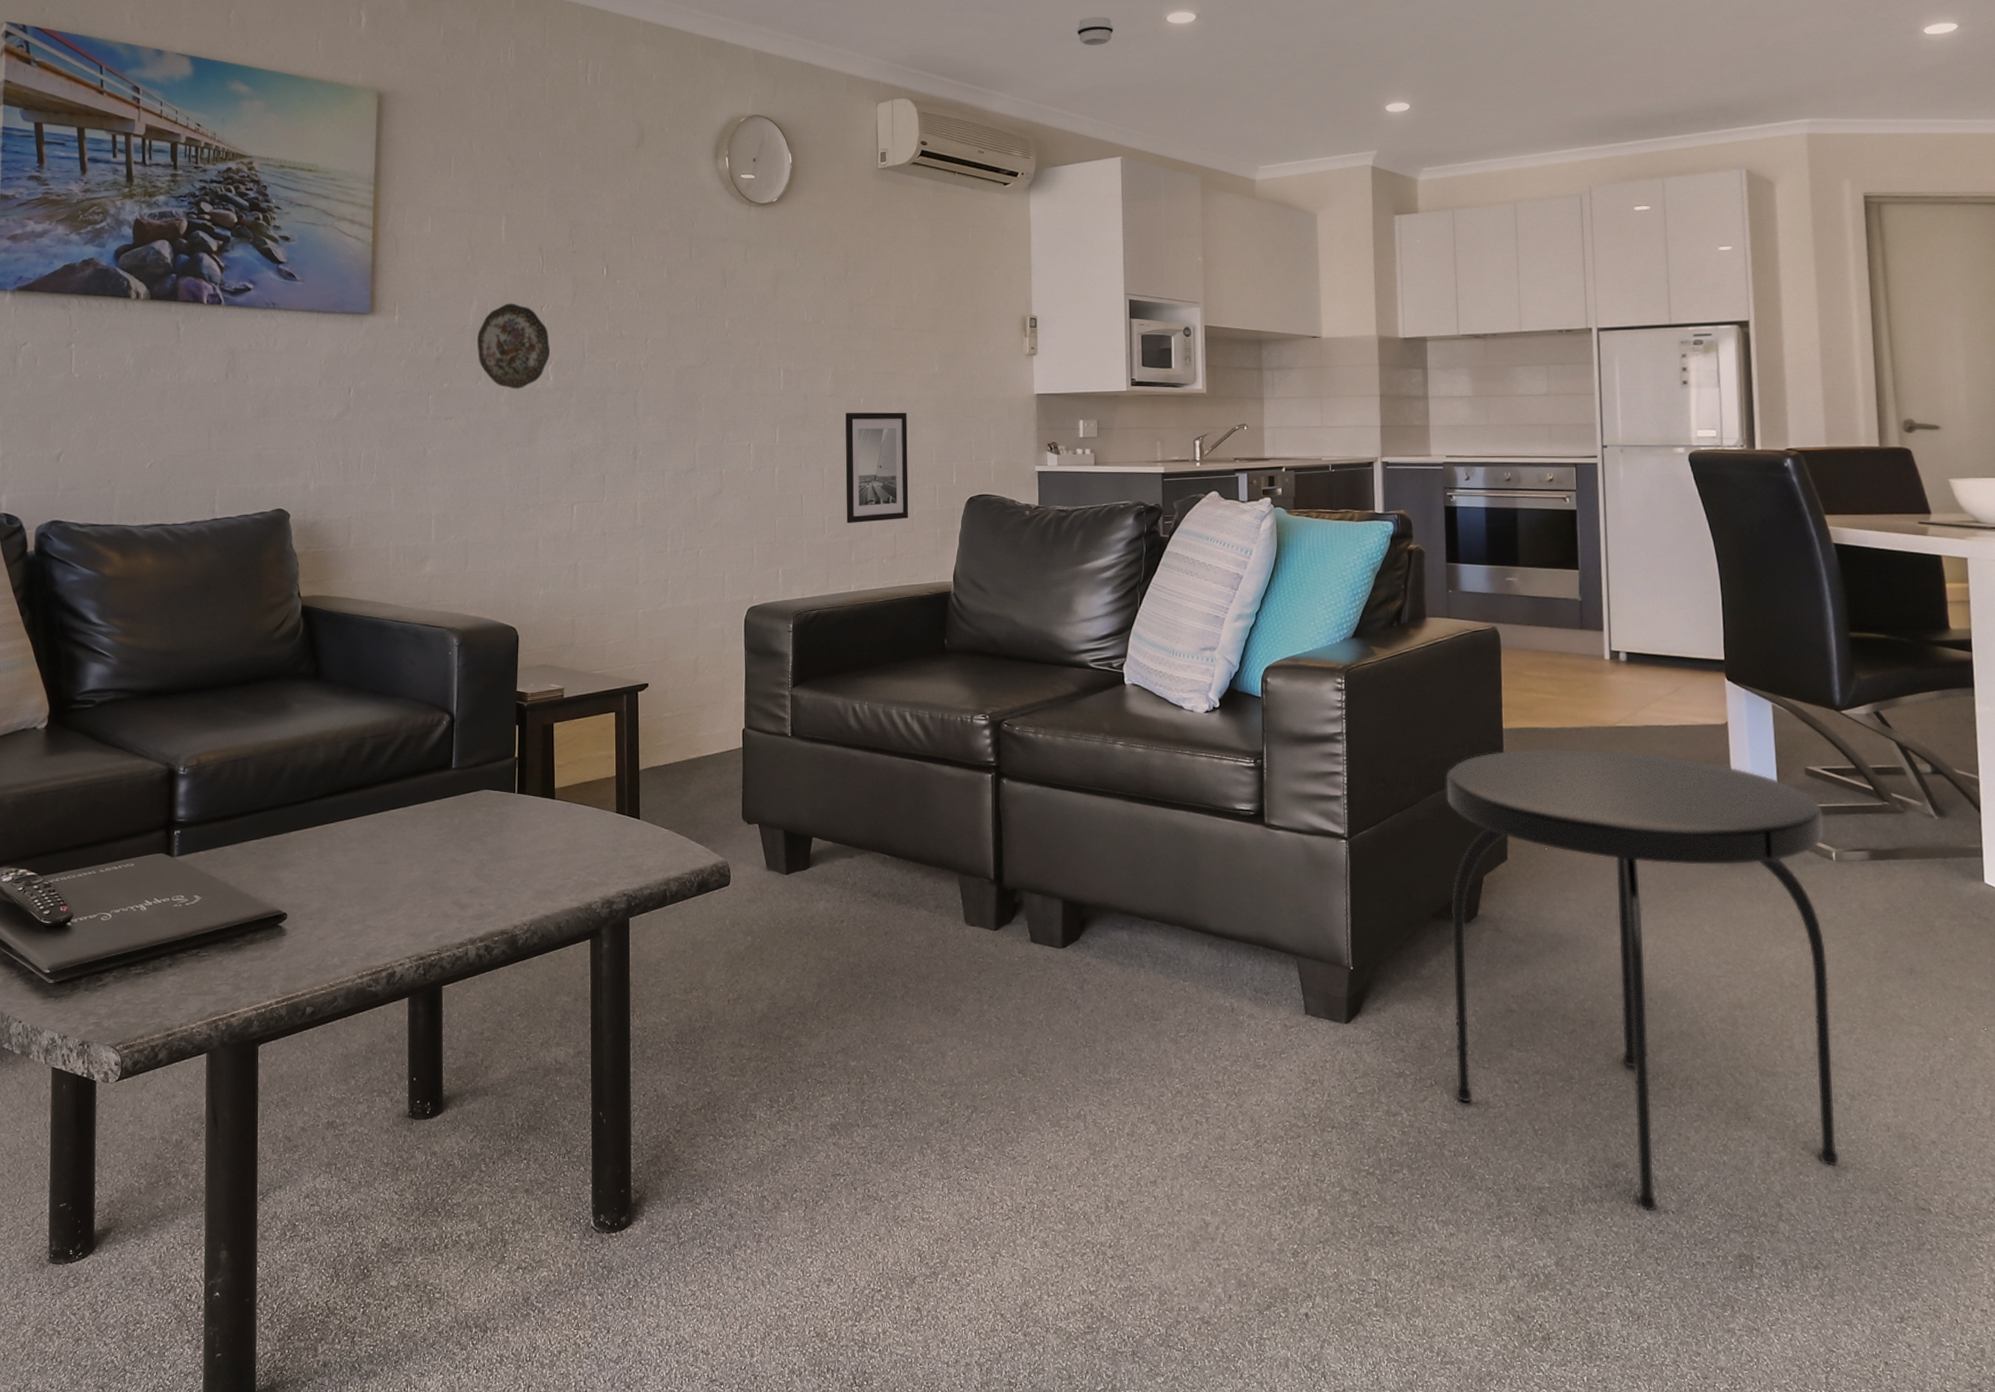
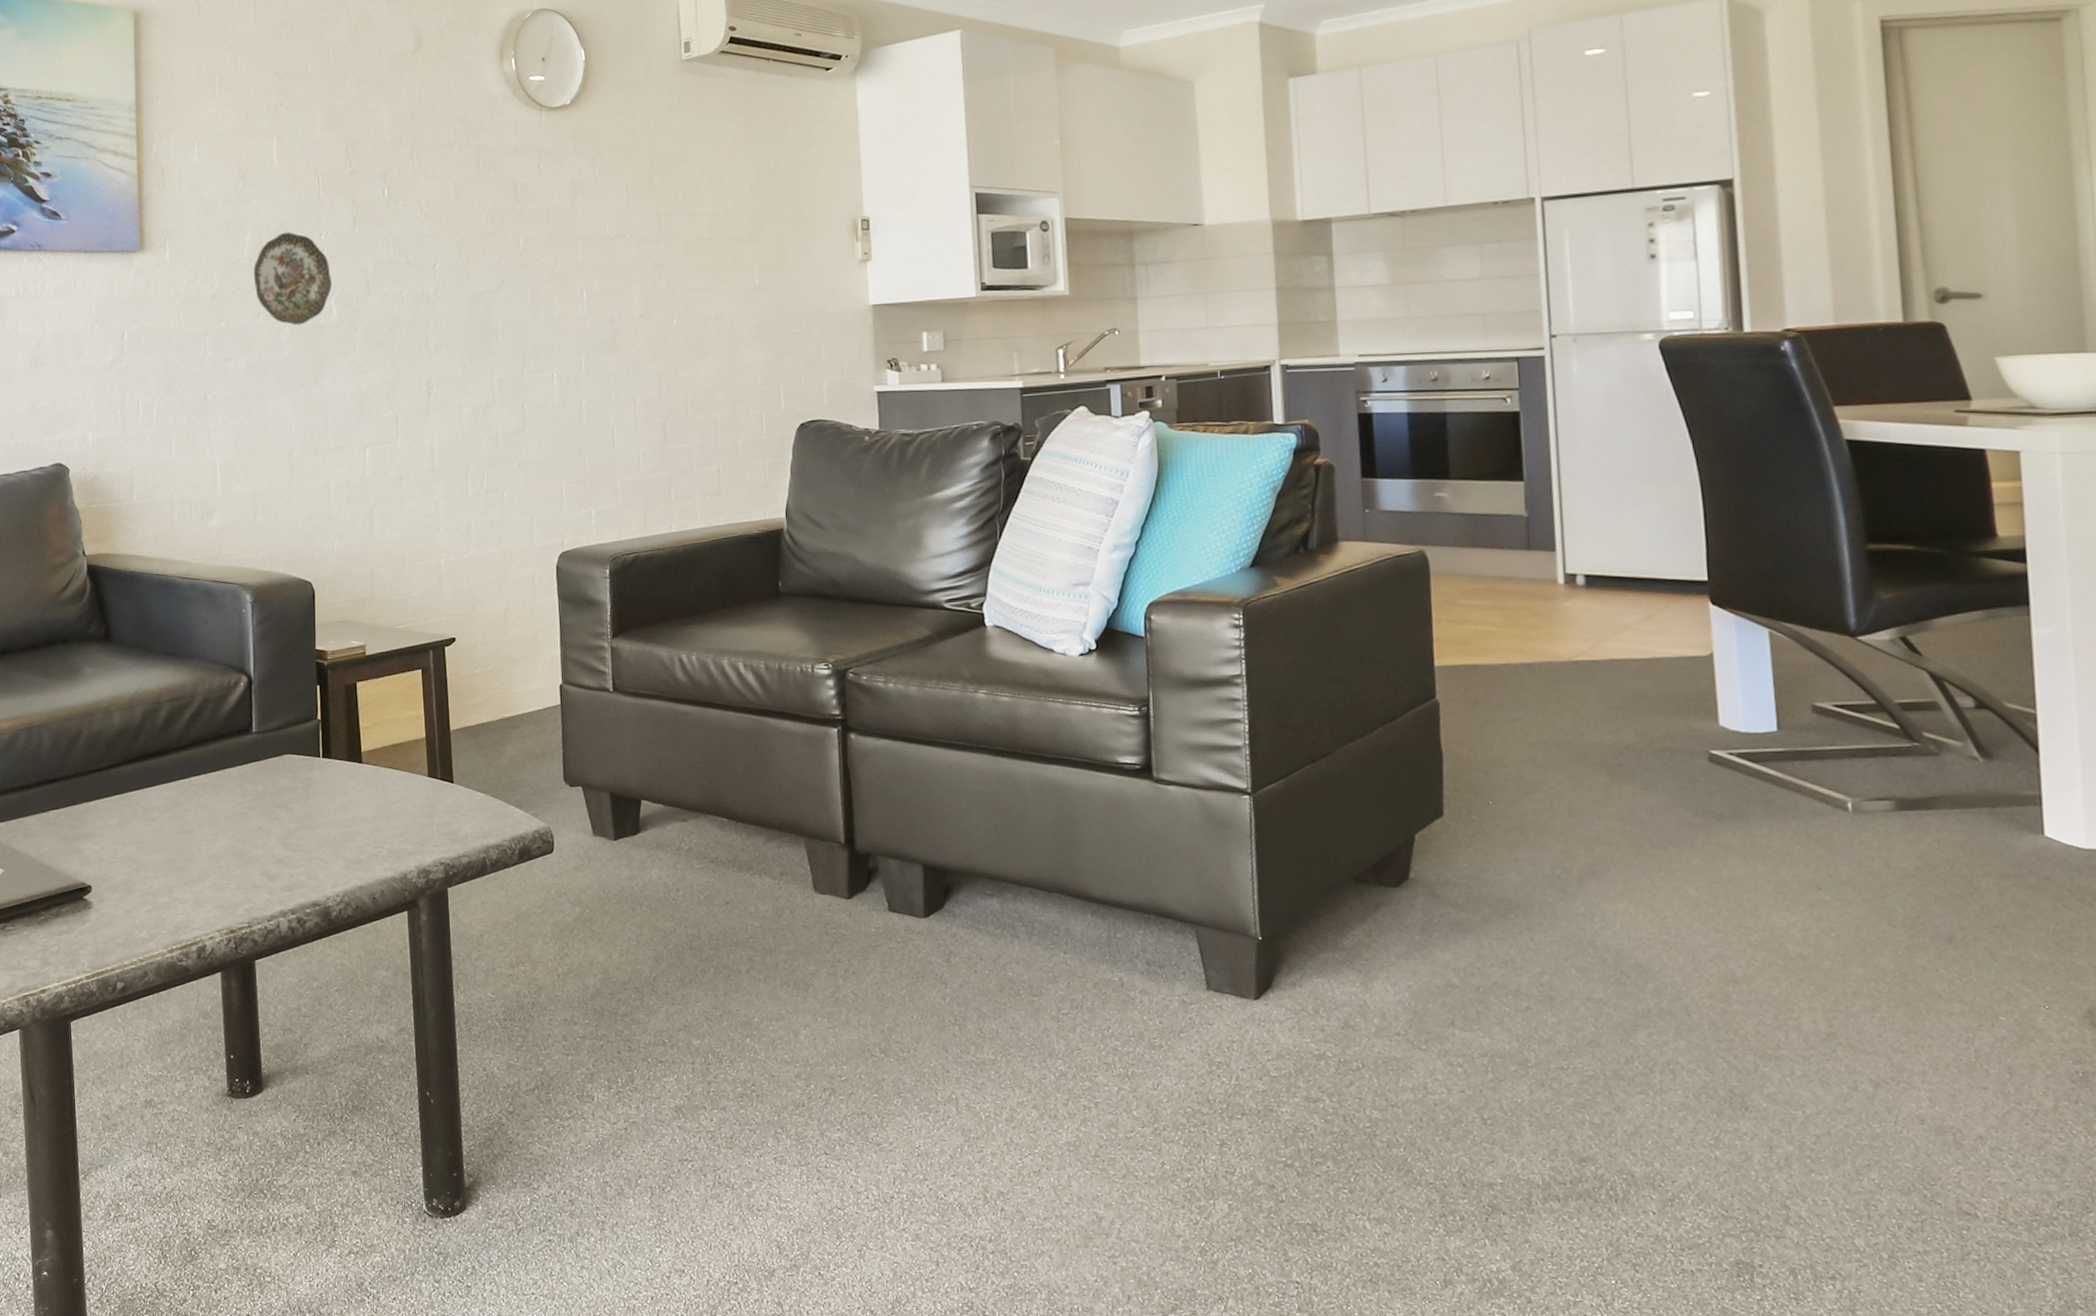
wall art: present [845,412,909,523] -> none [657,331,733,457]
side table: present [1446,748,1840,1212] -> none [1366,687,1861,1212]

